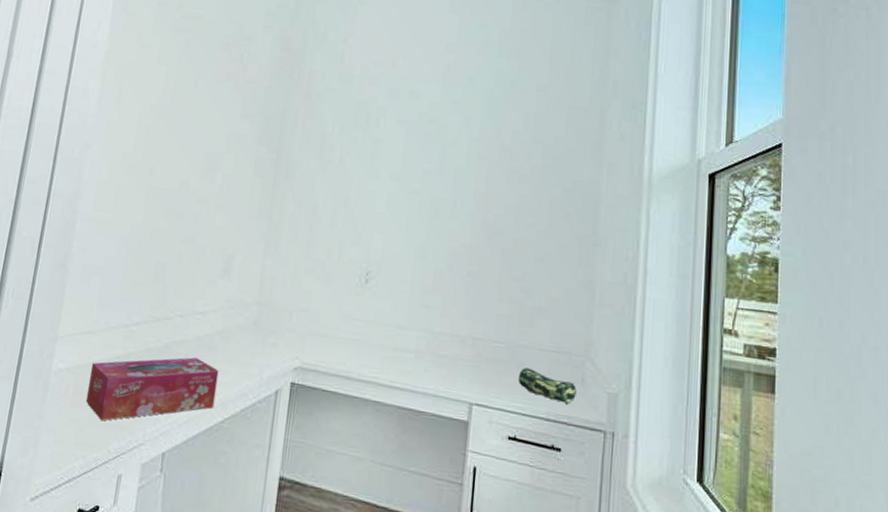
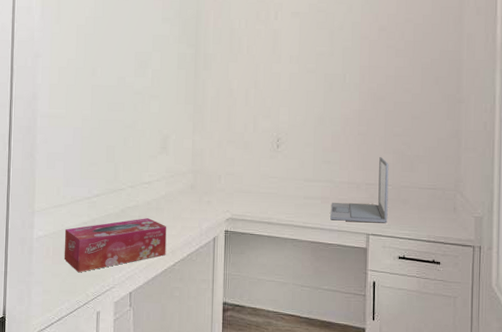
laptop: none [424,305,503,391] -> present [330,157,389,223]
pencil case: present [518,367,577,404] -> none [403,203,450,228]

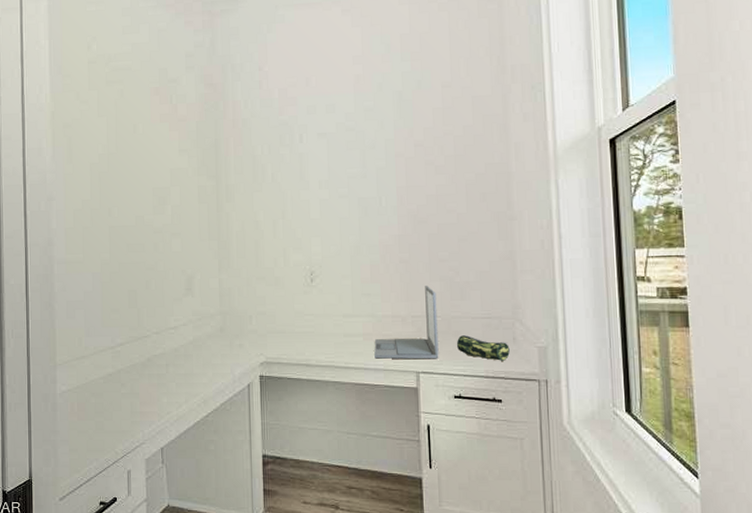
tissue box: present [64,218,167,273] -> none [89,366,198,429]
pencil case: none [403,203,450,228] -> present [456,335,510,361]

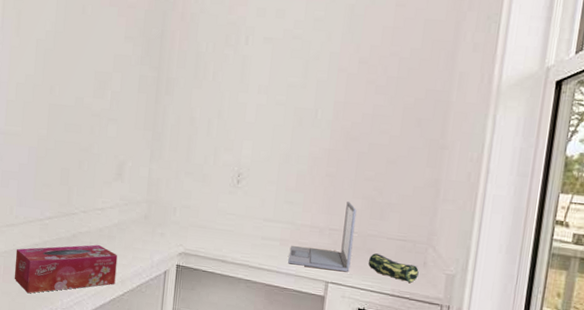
tissue box: none [89,366,198,429] -> present [14,244,118,294]

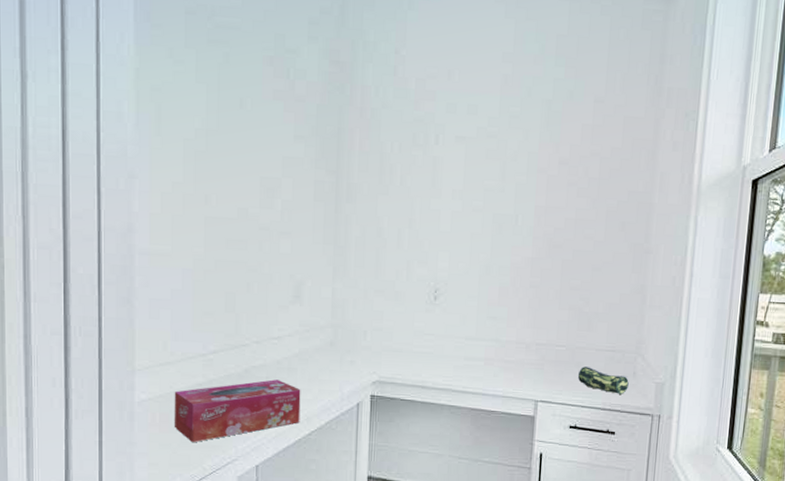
laptop: present [288,202,357,272] -> none [494,314,564,389]

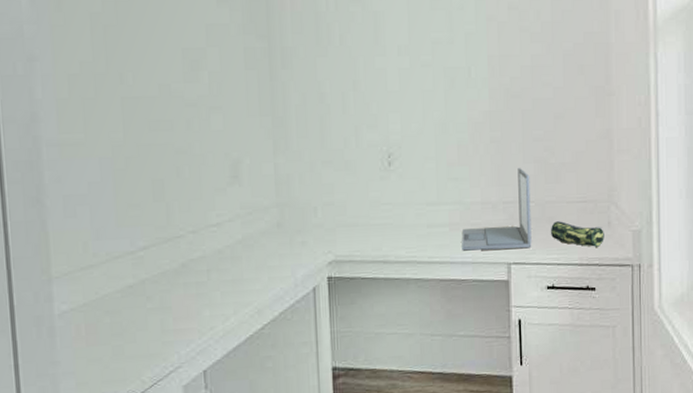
tissue box: present [173,379,301,443] -> none [100,271,250,354]
laptop: none [494,314,564,389] -> present [461,168,532,251]

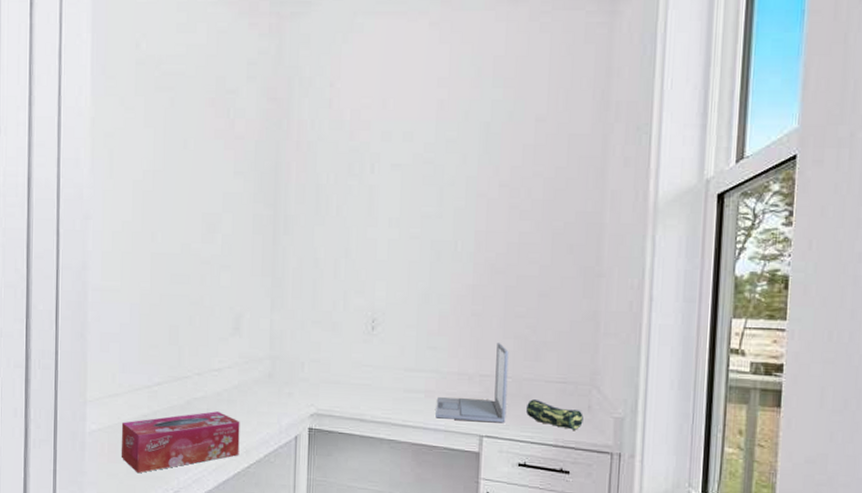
tissue box: none [100,271,250,354] -> present [120,411,240,474]

